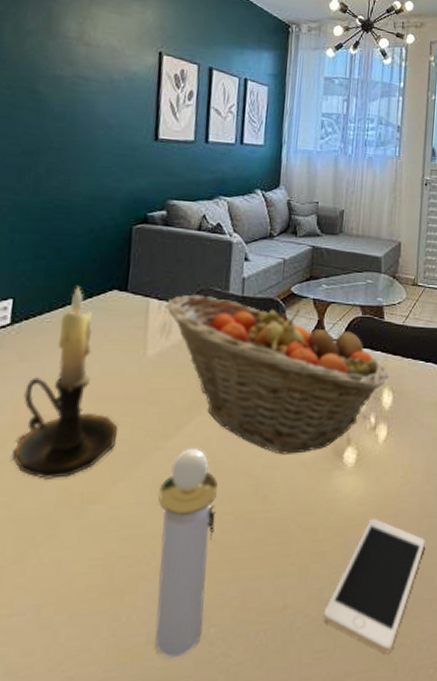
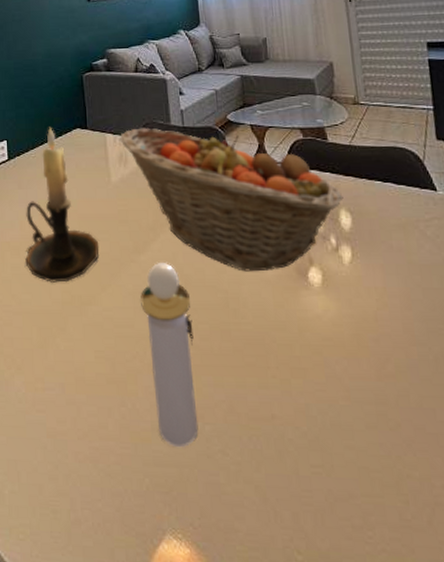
cell phone: present [323,517,425,654] -> none [314,339,418,482]

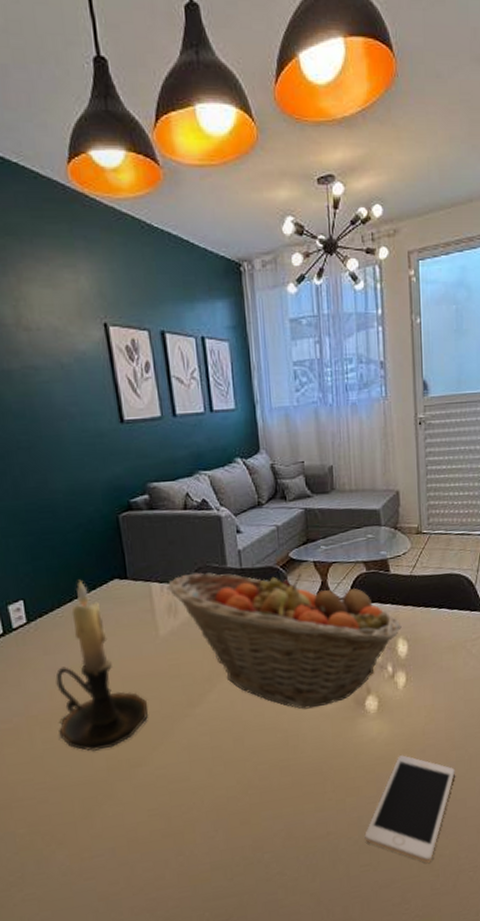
perfume bottle: present [139,263,199,447] -> none [195,712,258,879]
cell phone: none [314,339,418,482] -> present [364,754,455,863]

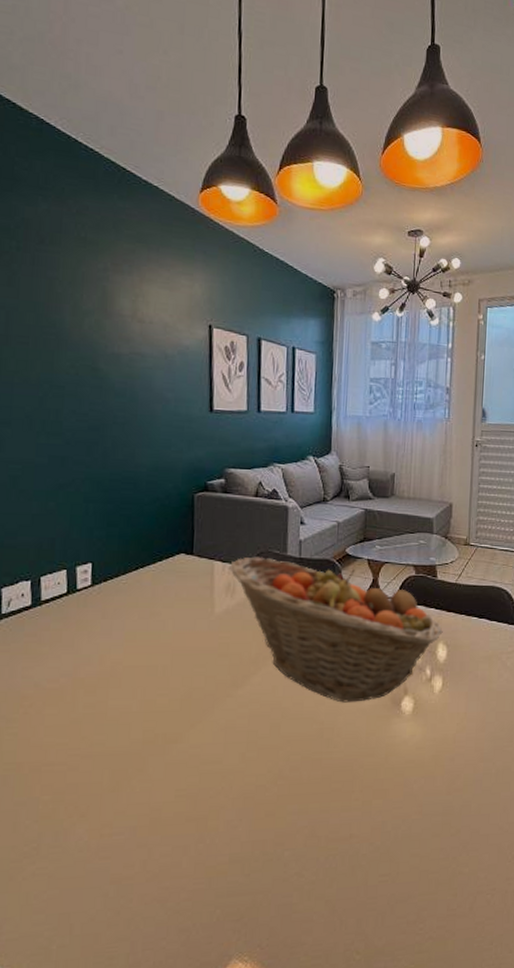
candle holder: present [55,579,149,751] -> none [102,550,193,721]
cell phone: present [364,754,455,863] -> none [386,760,481,880]

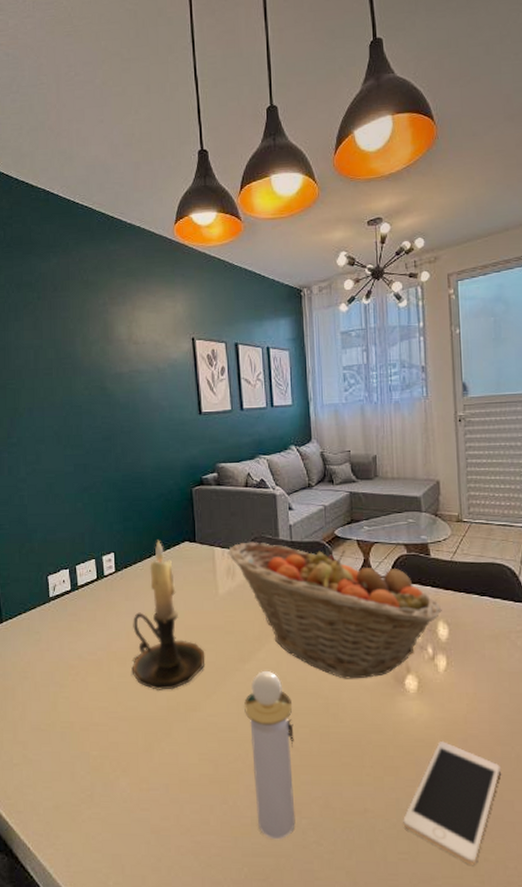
candle holder: none [102,550,193,721] -> present [131,540,205,690]
perfume bottle: none [231,697,285,875] -> present [243,671,296,839]
cell phone: none [386,760,481,880] -> present [403,740,500,865]

